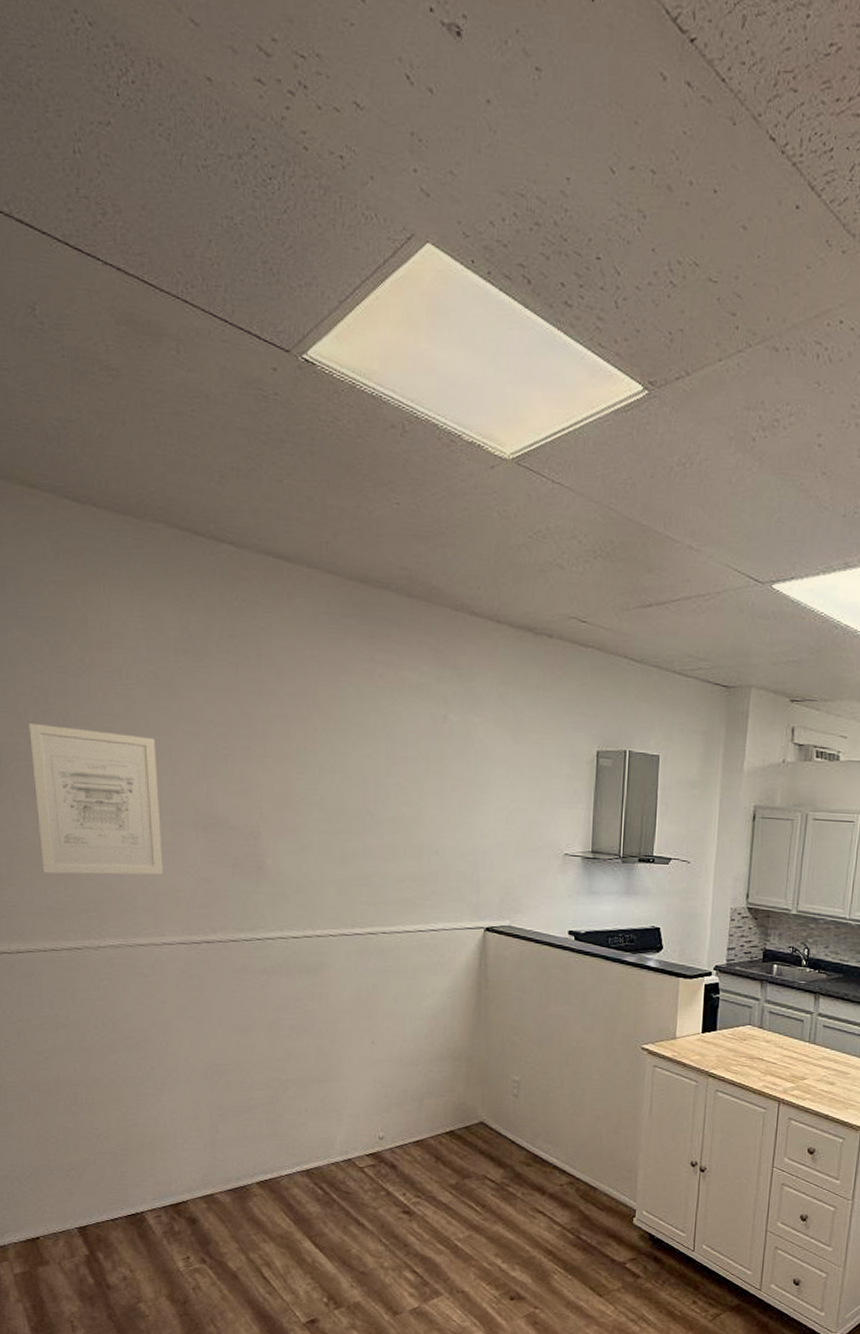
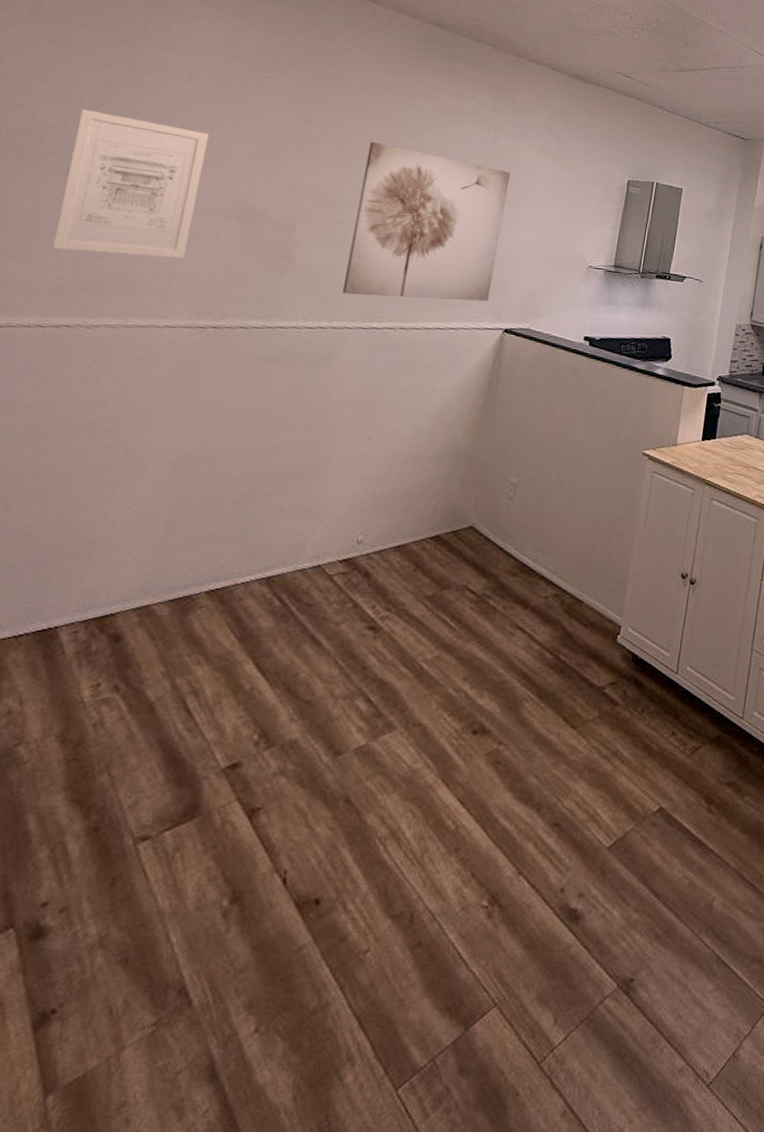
wall art: none [315,732,467,901] -> present [342,142,510,302]

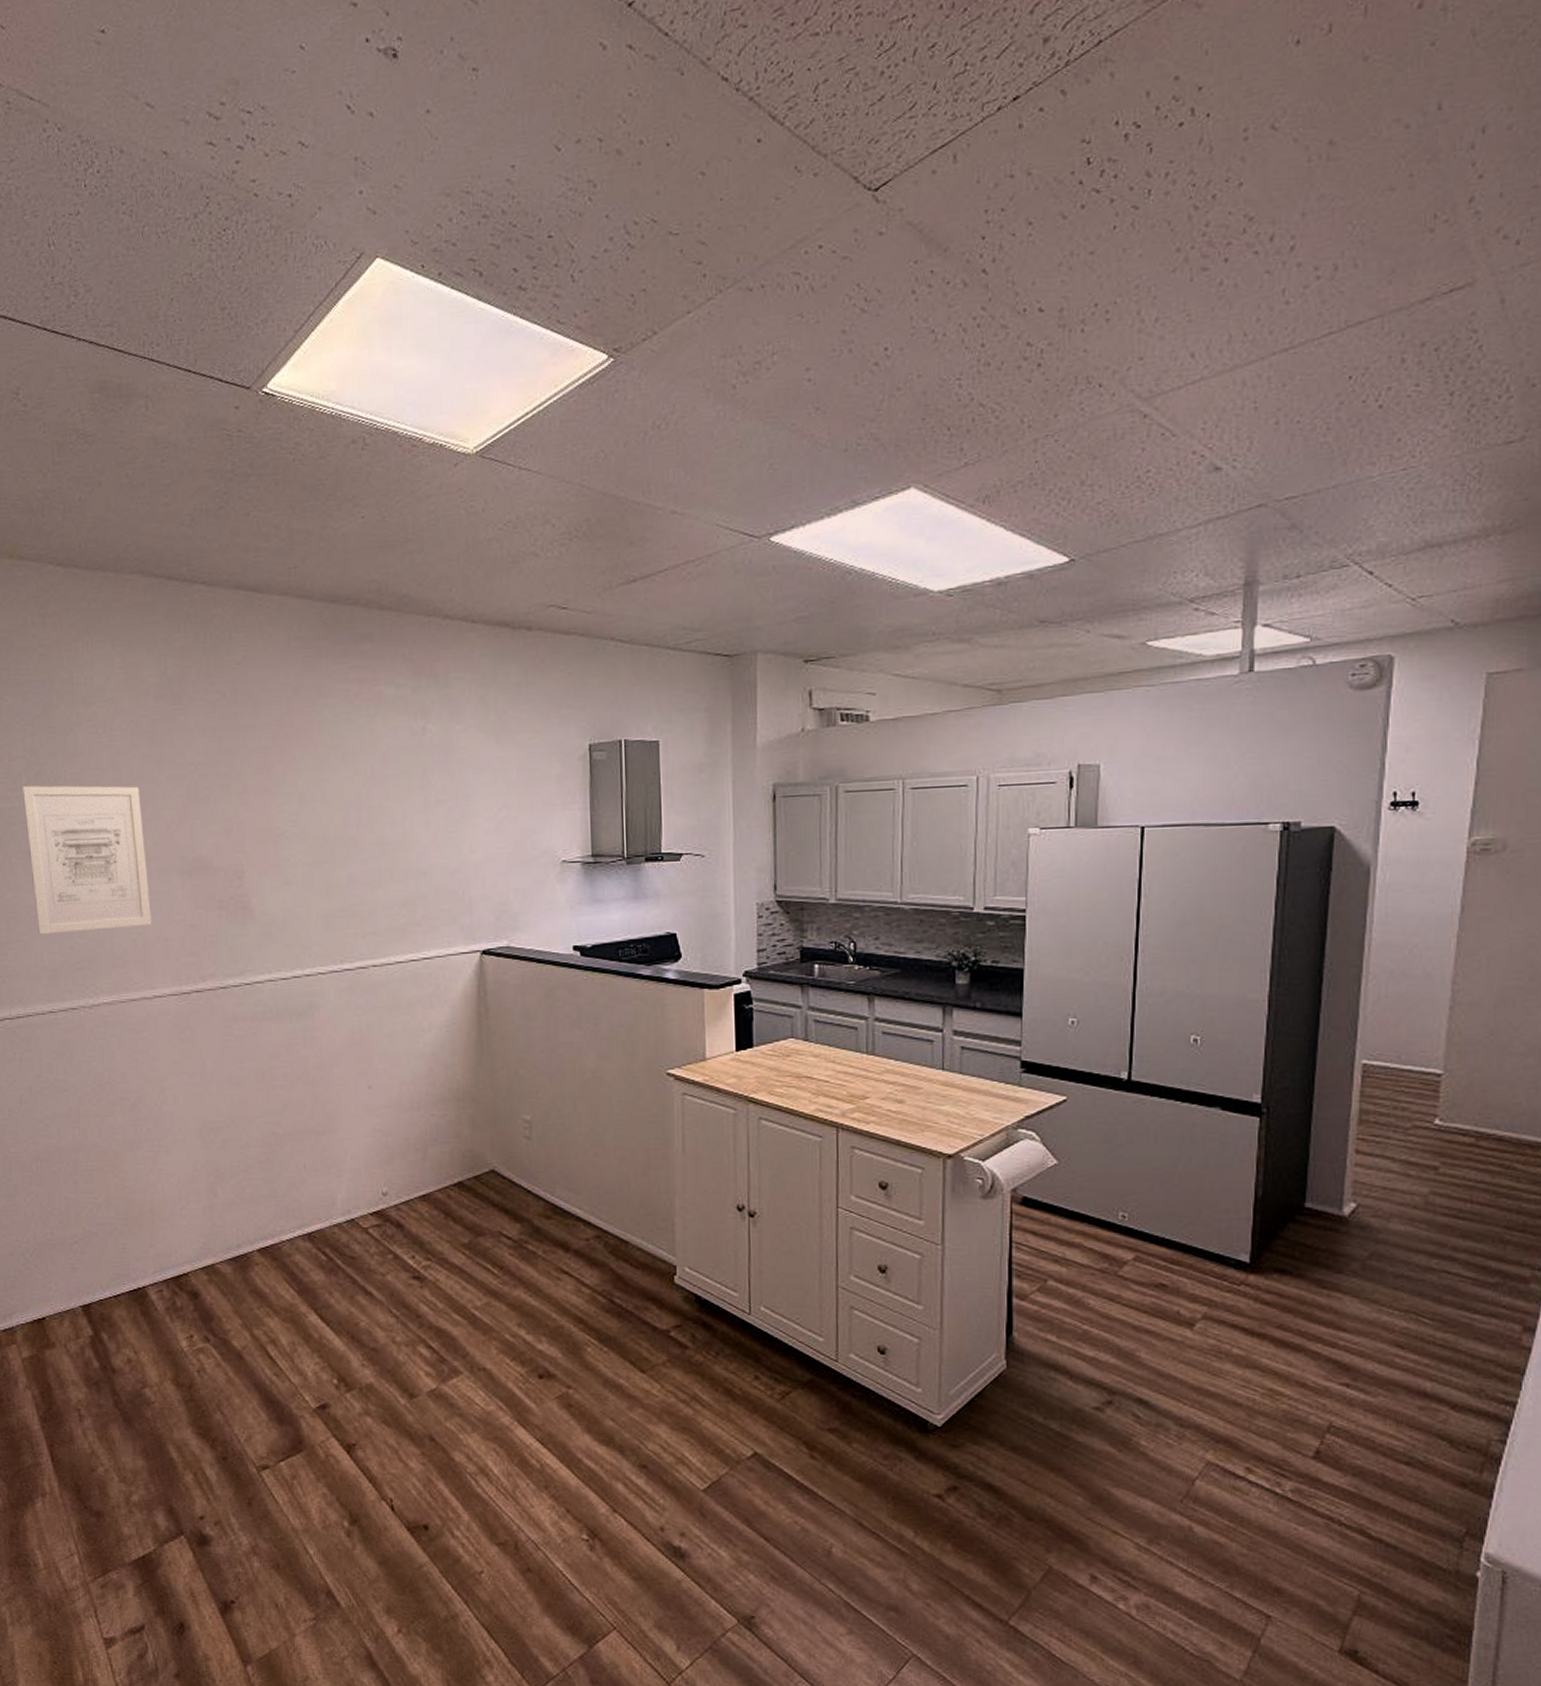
wall art: present [342,142,510,302] -> none [294,759,458,937]

